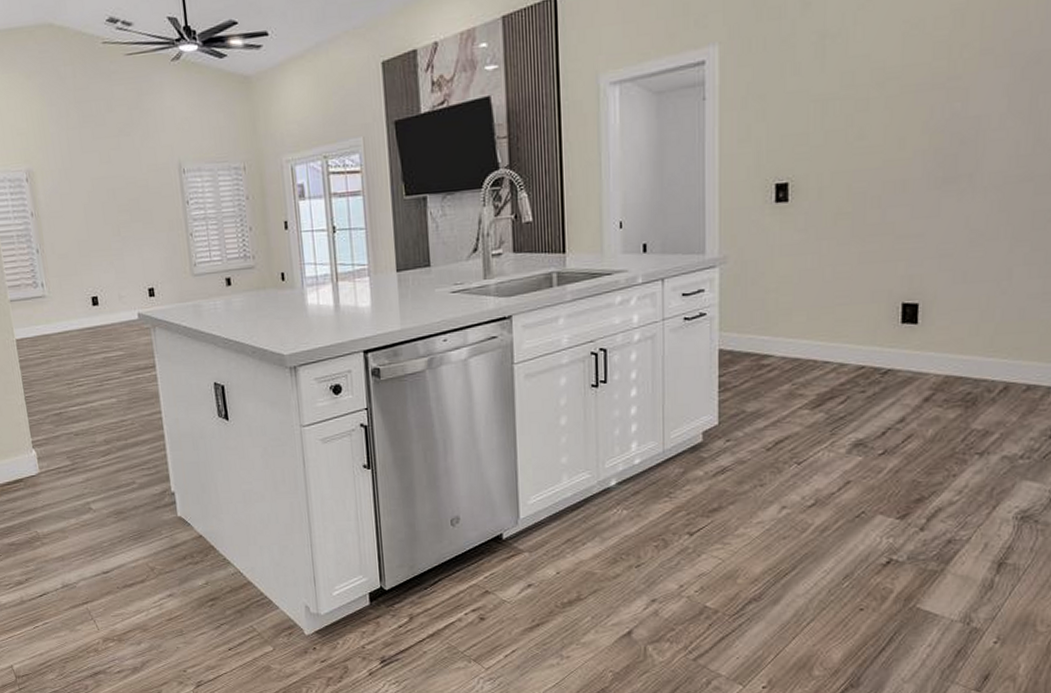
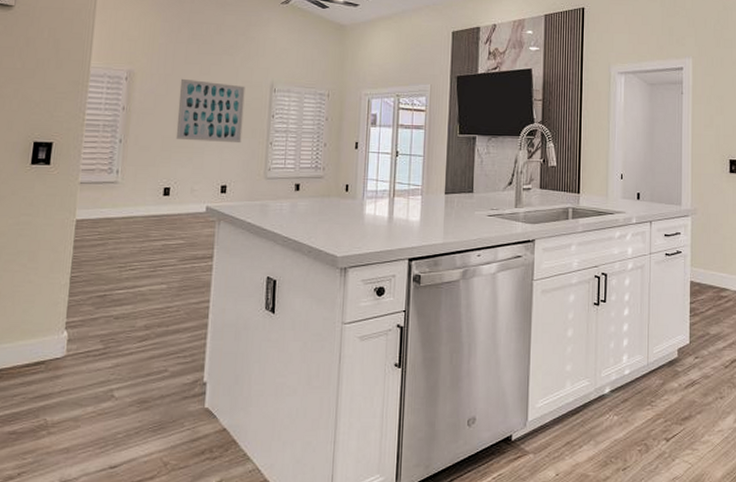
wall art: none [81,170,160,243] -> present [175,78,245,144]

